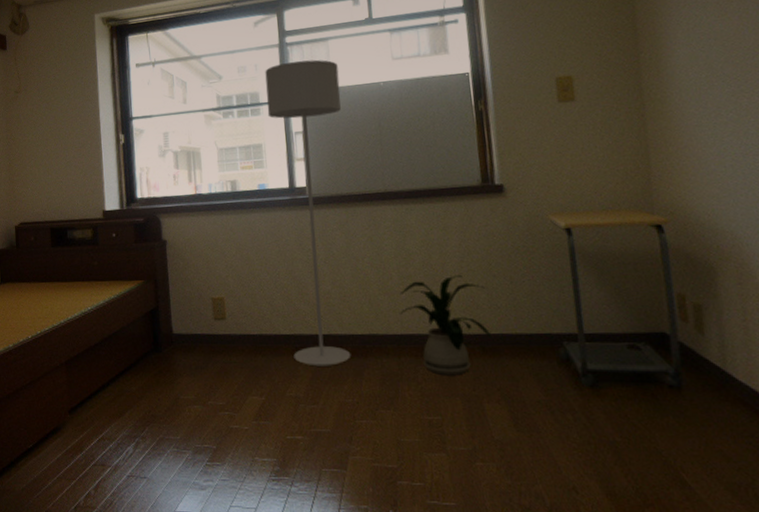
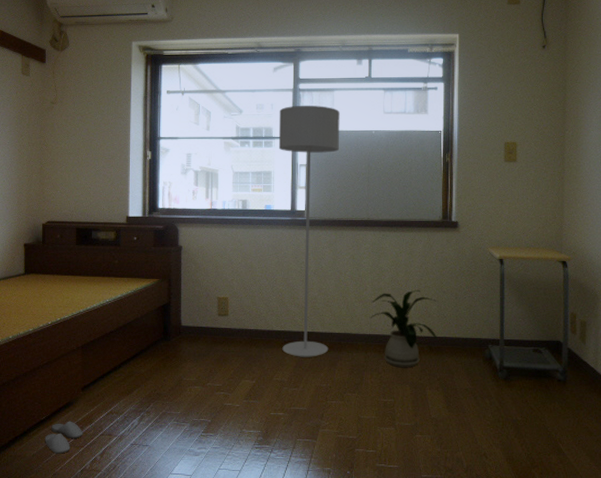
slippers: none [33,449,74,488] -> present [45,421,83,454]

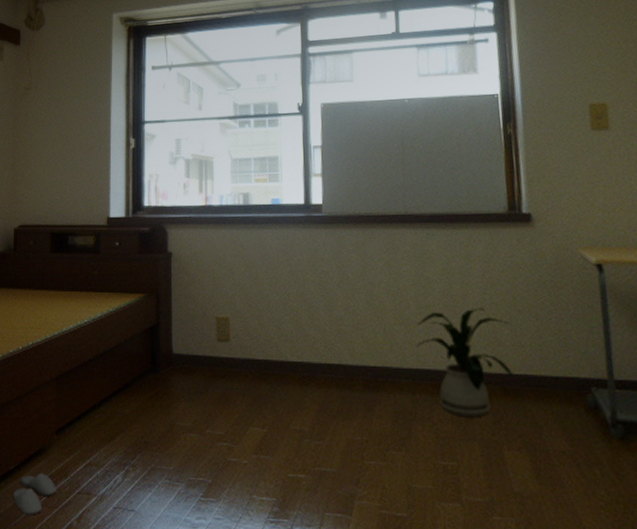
floor lamp: present [278,105,340,357] -> none [285,72,363,399]

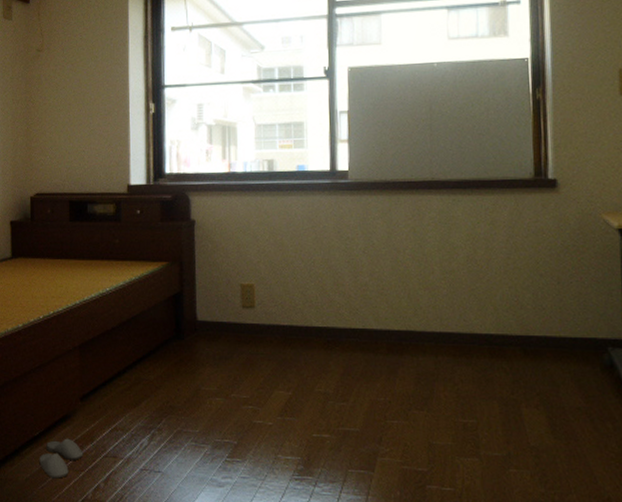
house plant: present [416,307,517,417] -> none [440,272,537,377]

